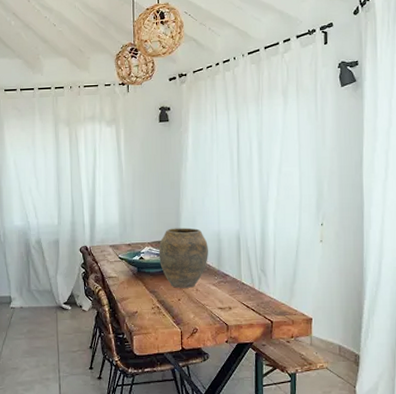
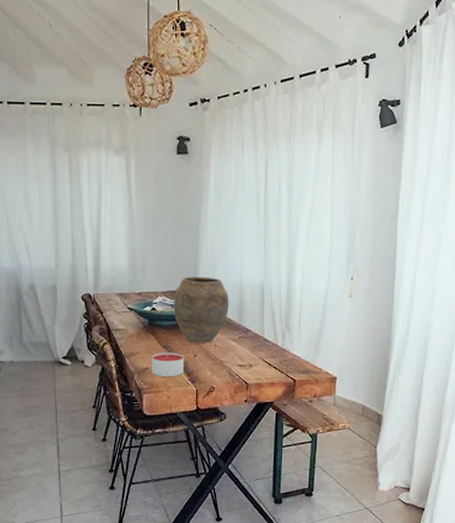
candle: none [141,297,170,319] -> present [152,353,185,376]

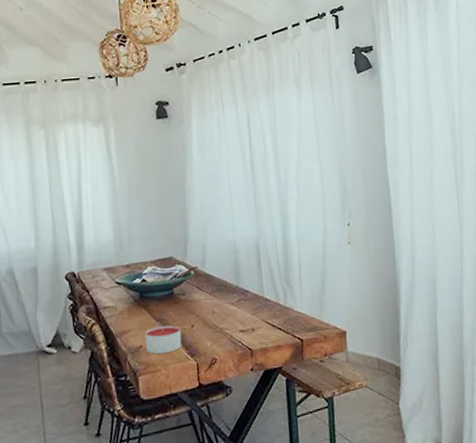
vase: present [173,276,229,343] -> none [164,239,224,313]

